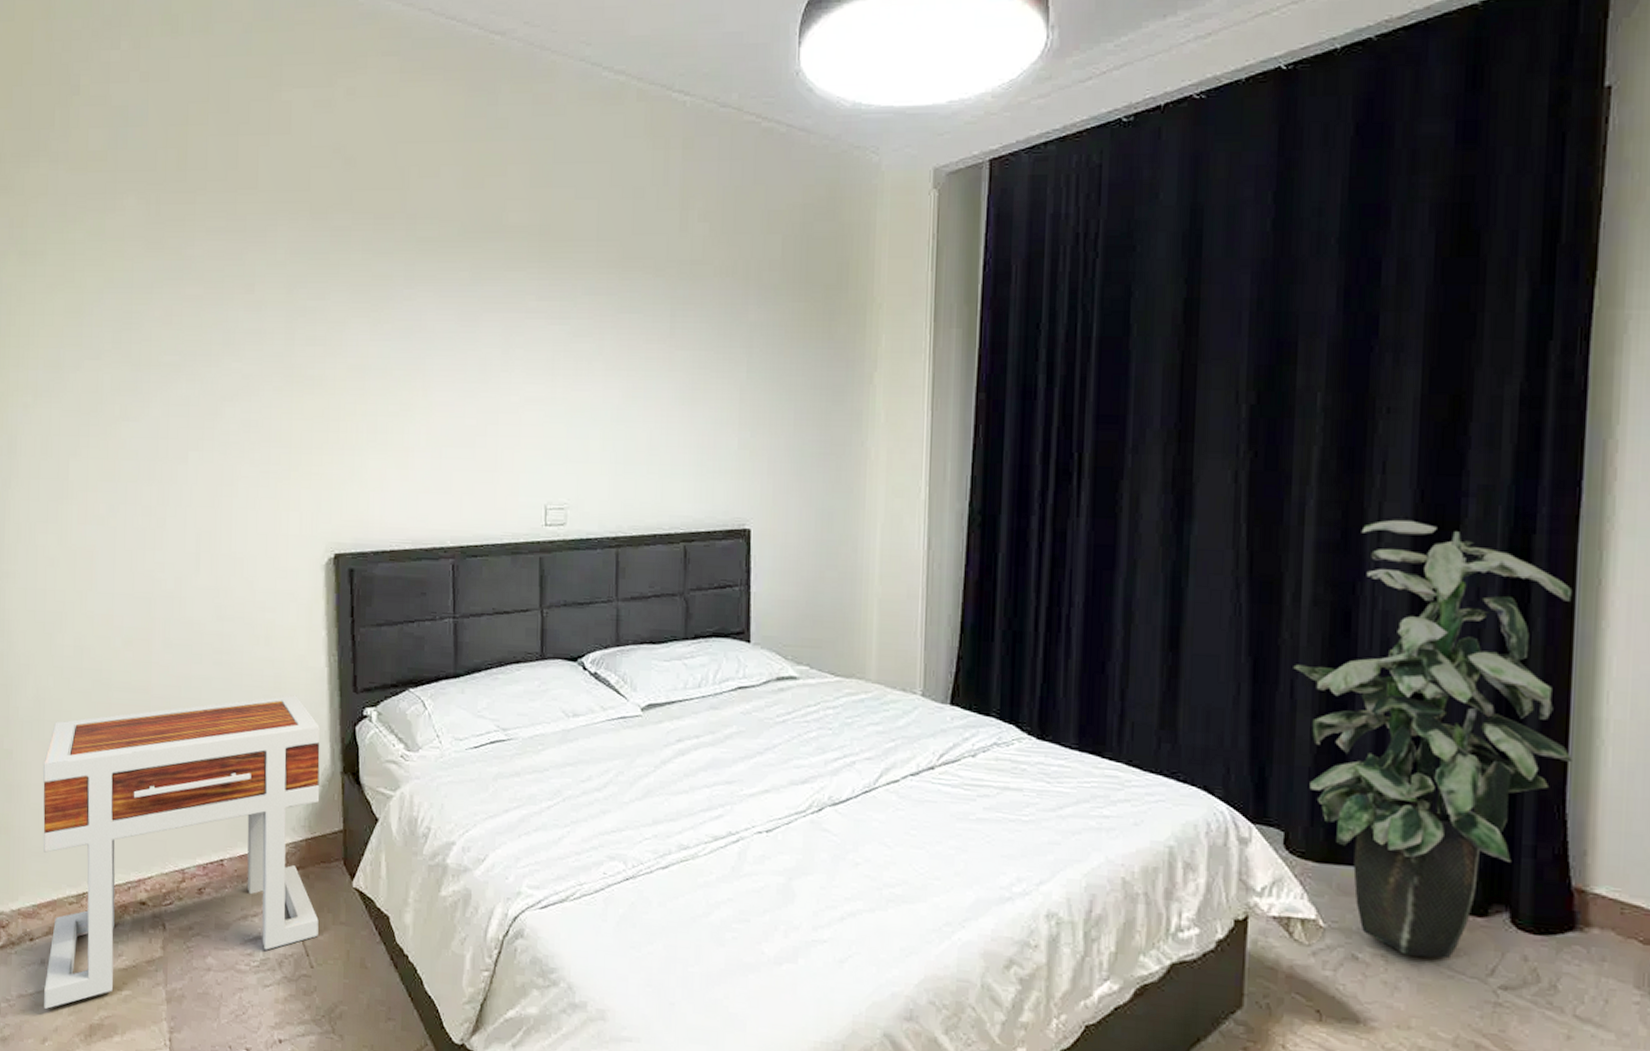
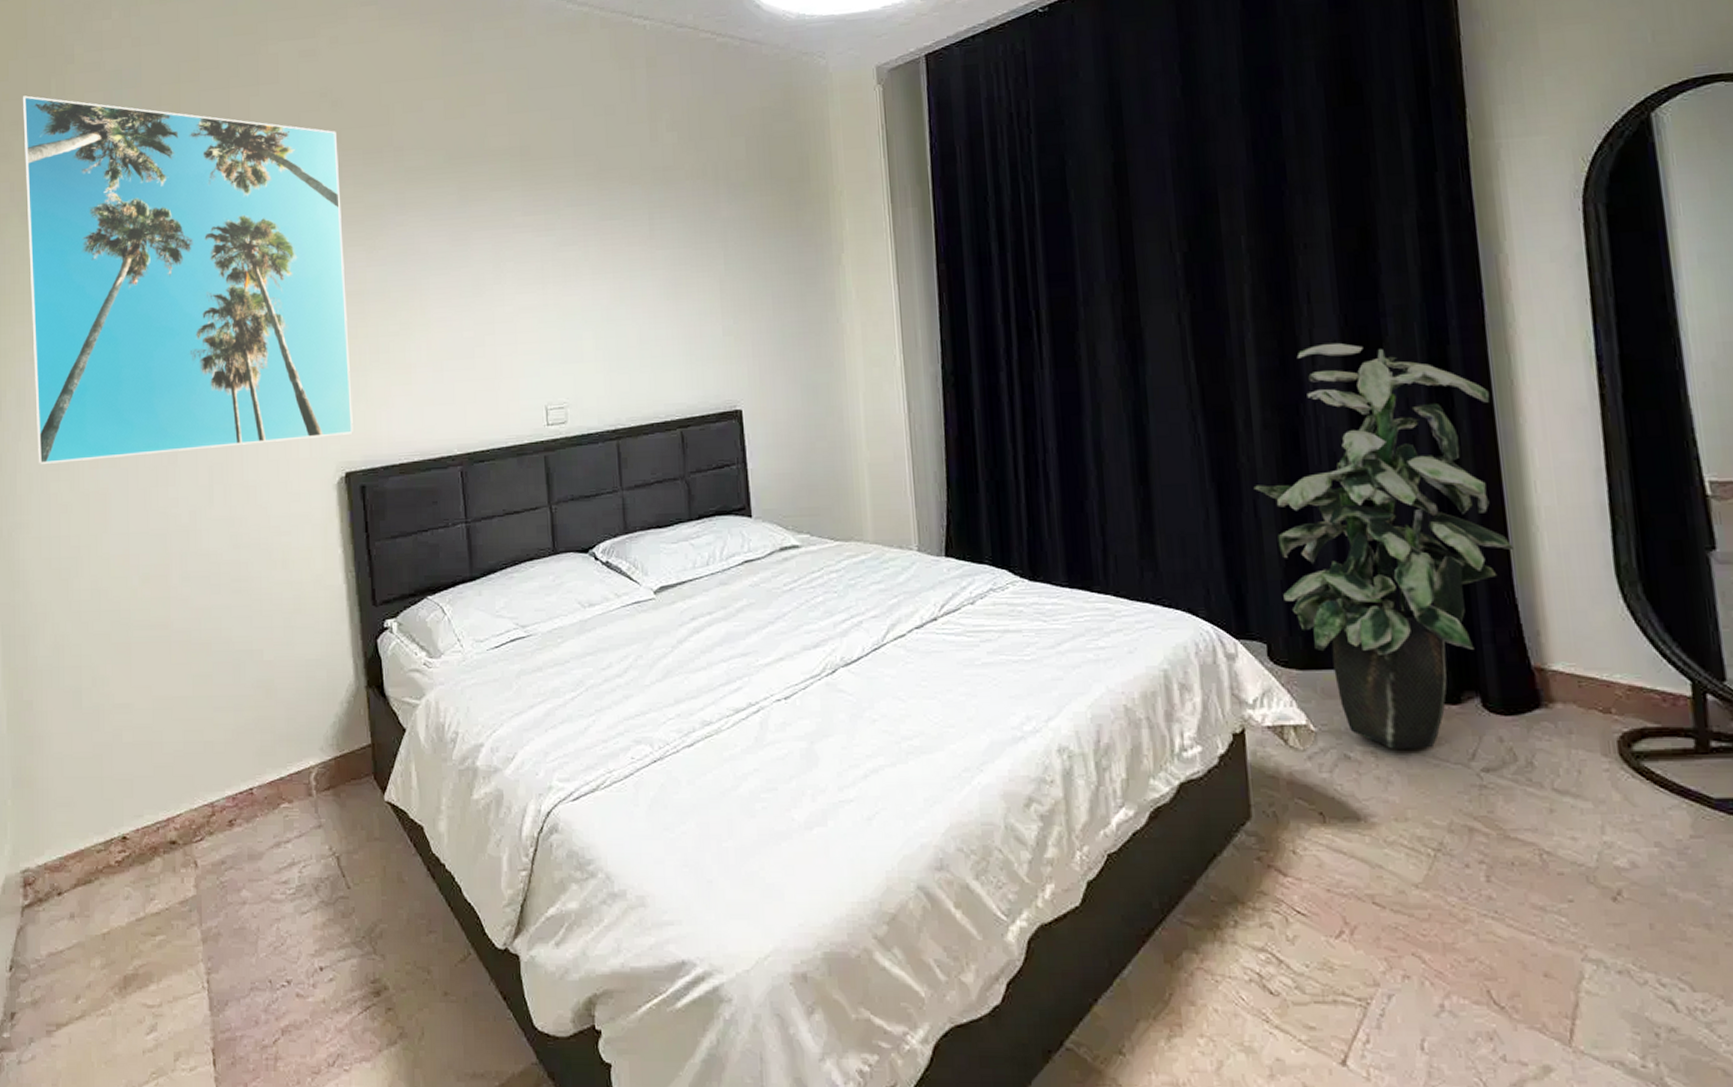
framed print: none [25,126,348,516] -> present [23,95,353,464]
side table: present [42,695,320,1009] -> none [64,615,353,965]

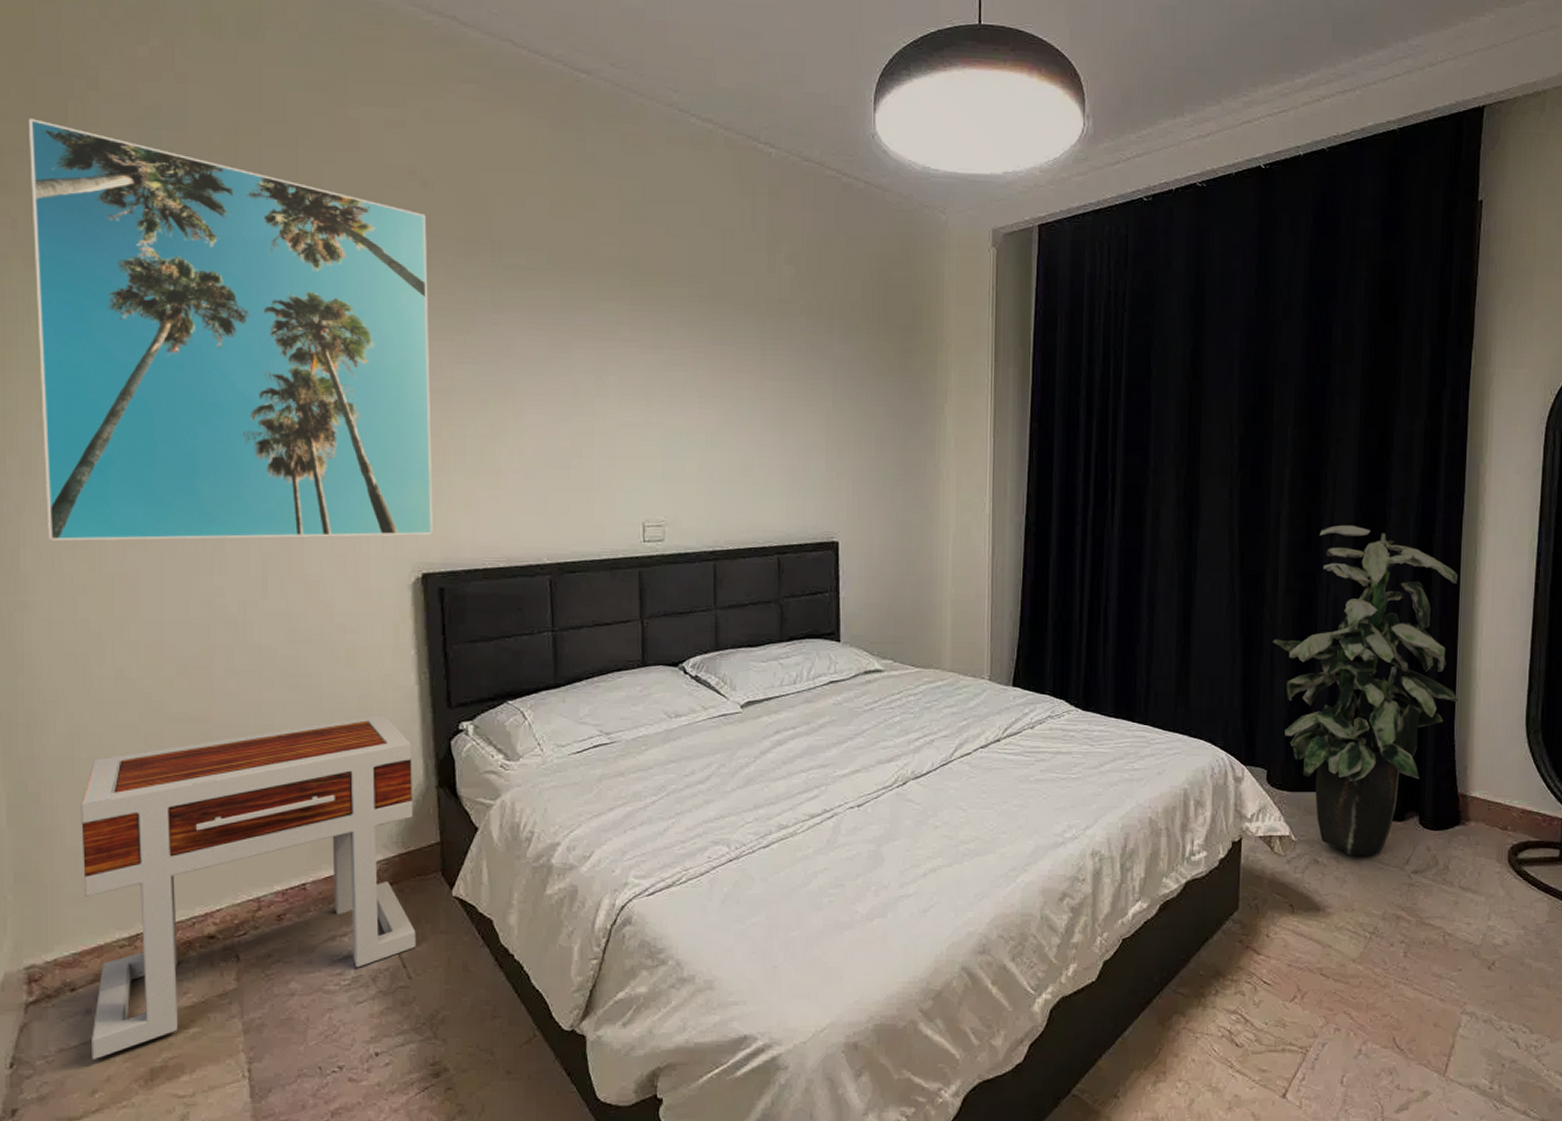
side table: none [64,615,353,965] -> present [79,714,416,1059]

